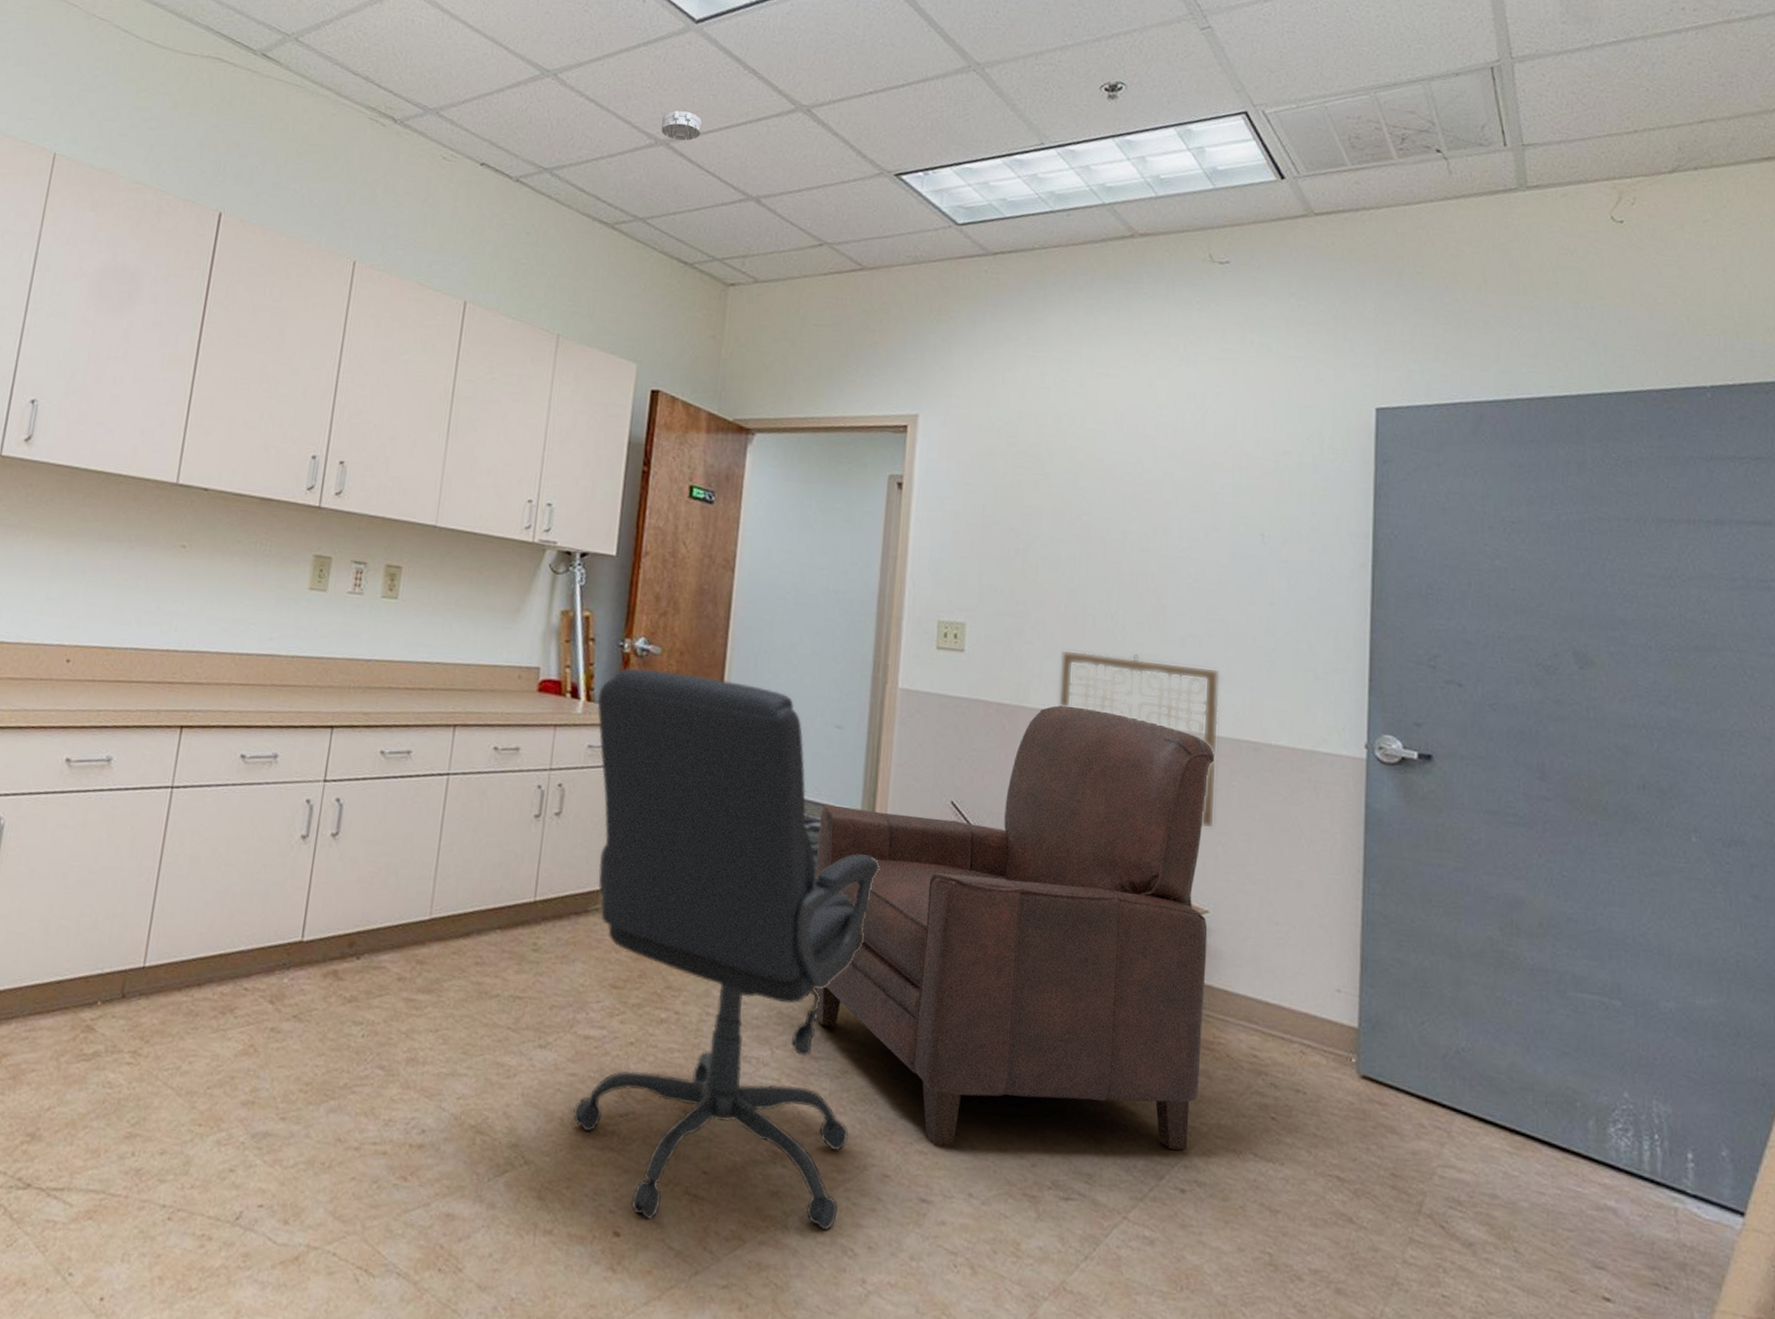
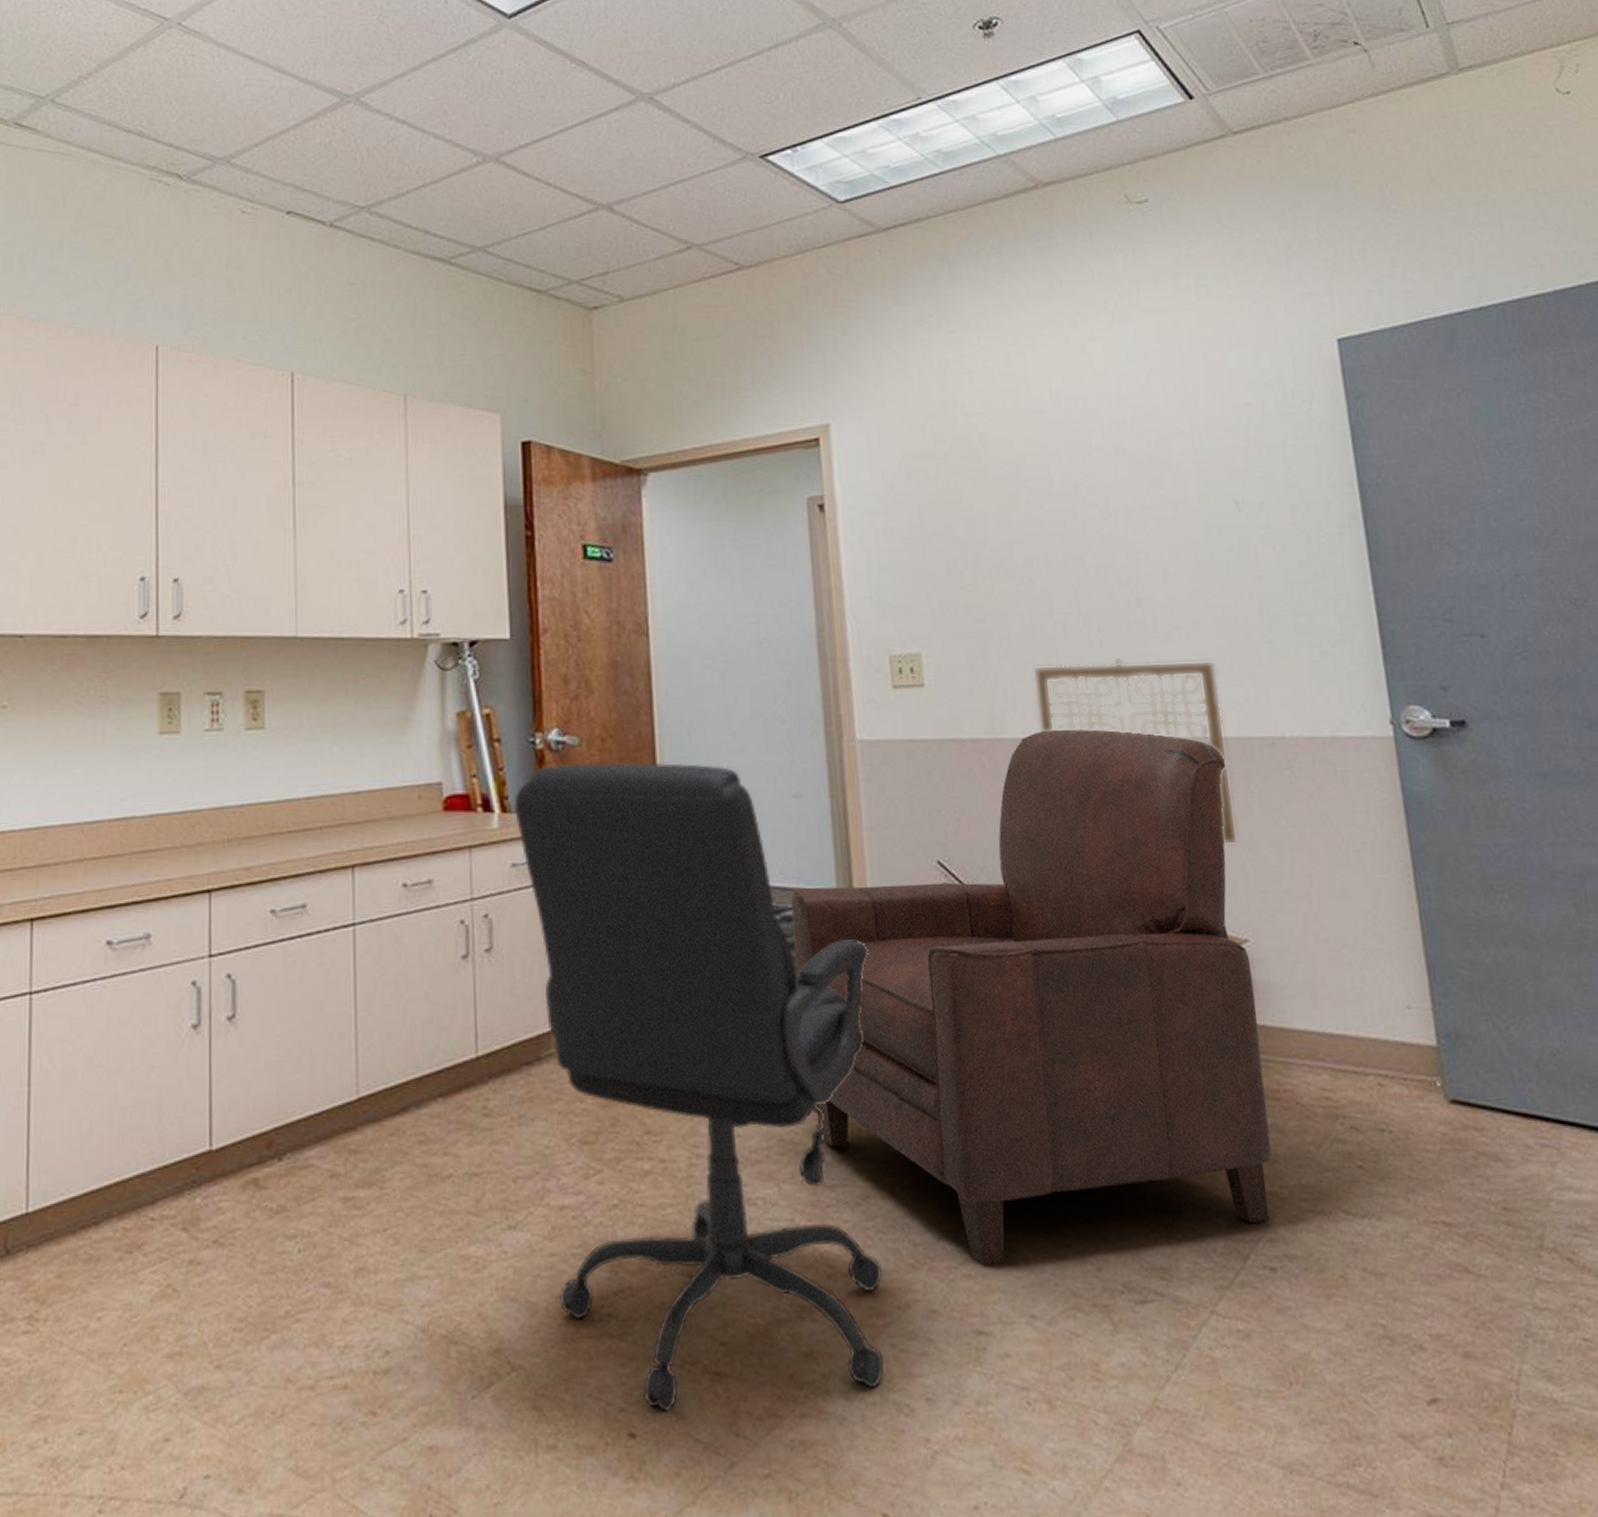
smoke detector: present [661,110,703,141] -> none [486,119,534,153]

